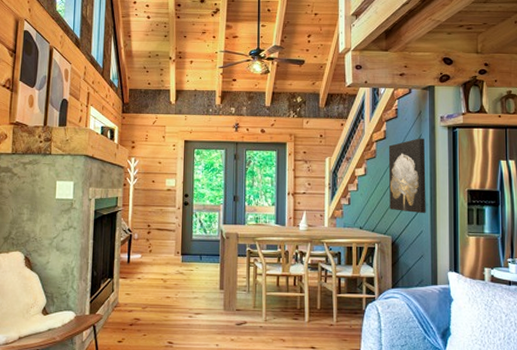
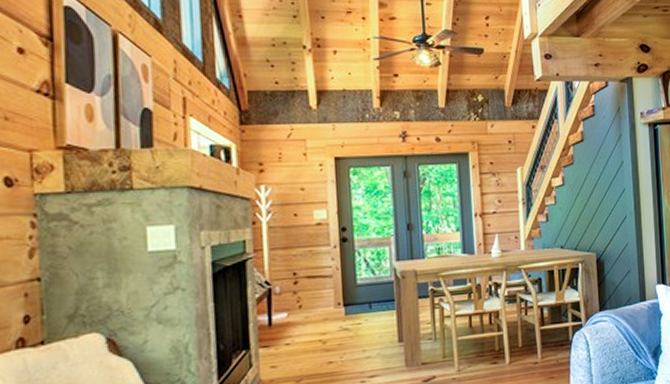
wall art: present [388,138,426,213] -> none [587,138,631,224]

